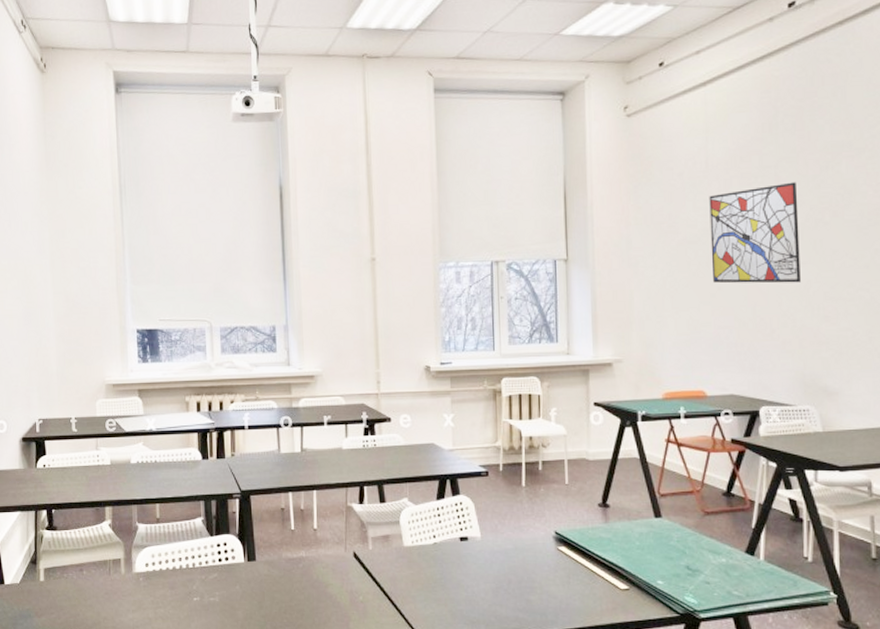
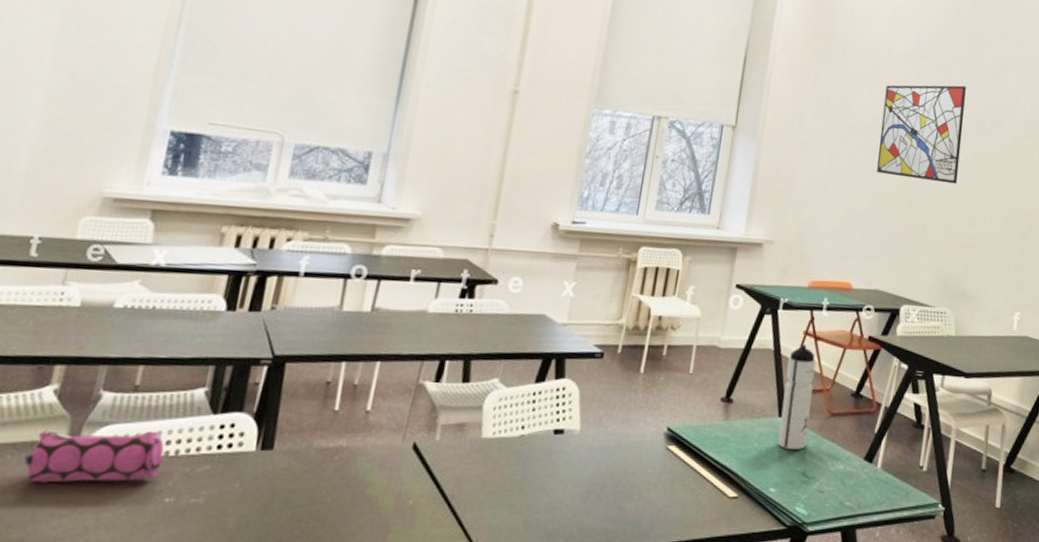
pencil case: none [102,550,186,589] -> present [24,428,165,483]
water bottle: none [655,450,686,546] -> present [777,343,816,449]

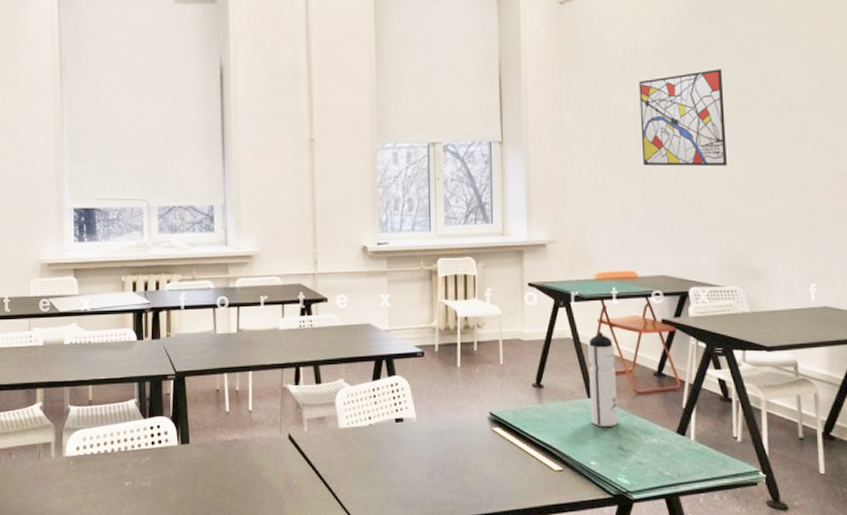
pencil case: present [24,428,165,483] -> none [32,433,118,474]

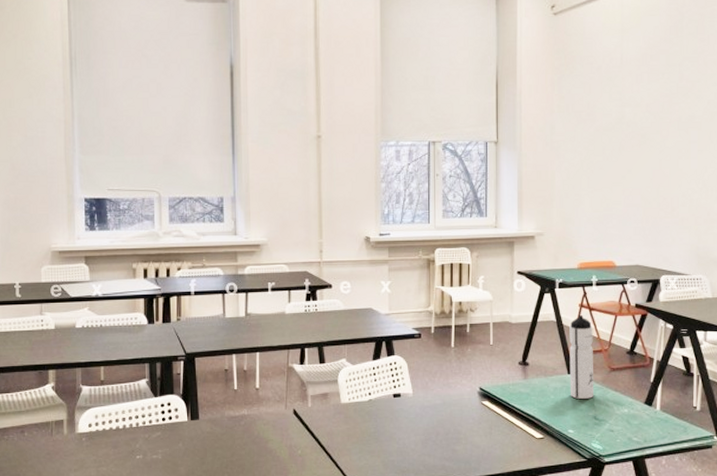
wall art: present [639,69,727,167] -> none [623,79,698,168]

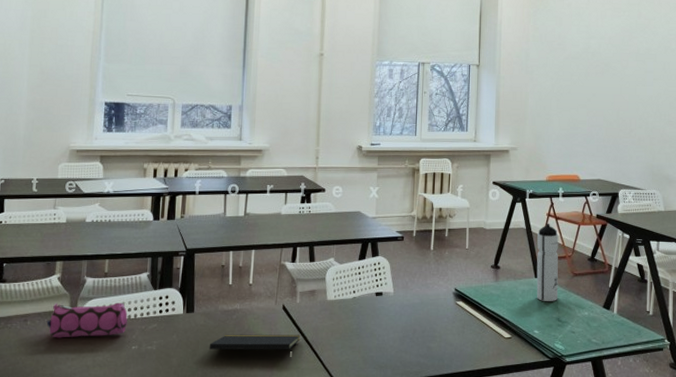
pencil case: none [44,411,129,449] -> present [46,302,128,338]
notepad: none [218,440,315,467] -> present [209,334,301,360]

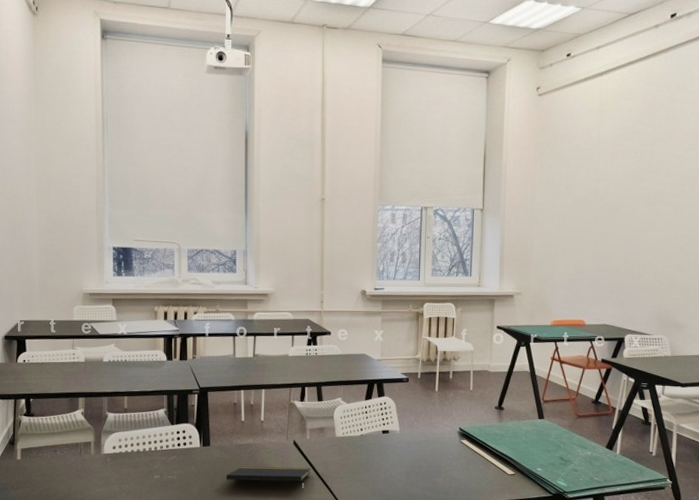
pencil case: present [46,302,128,338] -> none [74,435,148,467]
water bottle: present [536,223,559,301] -> none [539,366,563,441]

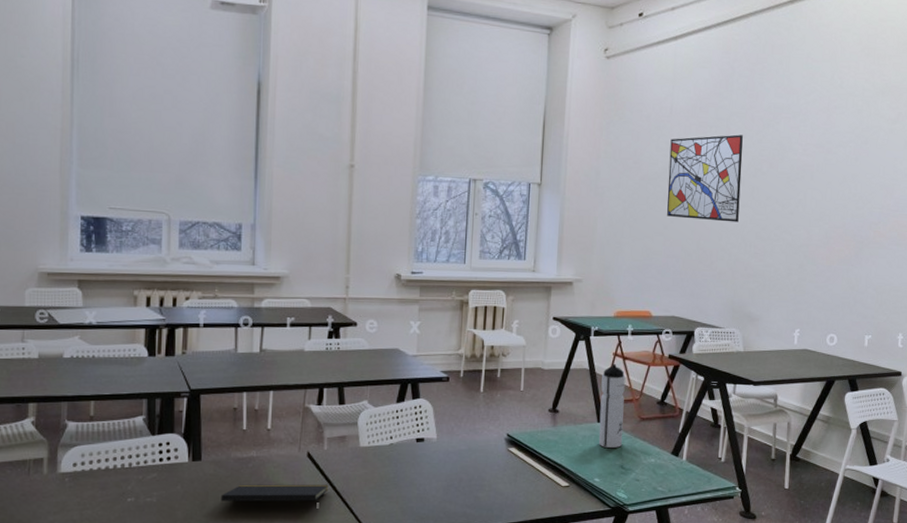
water bottle: none [539,366,563,441] -> present [598,363,626,448]
wall art: none [596,159,666,239] -> present [667,134,743,222]

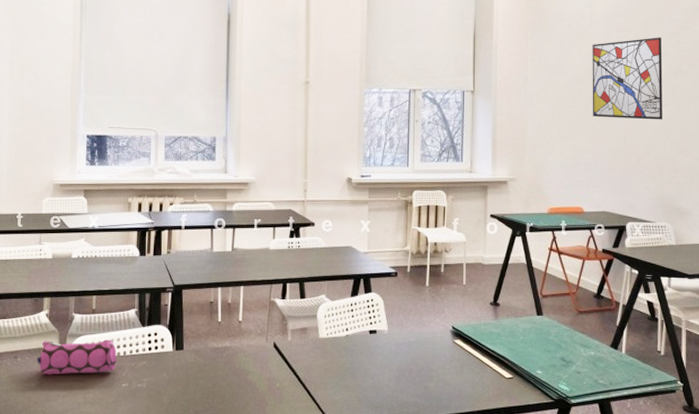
pencil case: none [20,449,121,490] -> present [36,339,117,375]
notepad: present [220,484,329,512] -> none [200,372,293,400]
water bottle: present [598,363,626,448] -> none [538,258,562,340]

